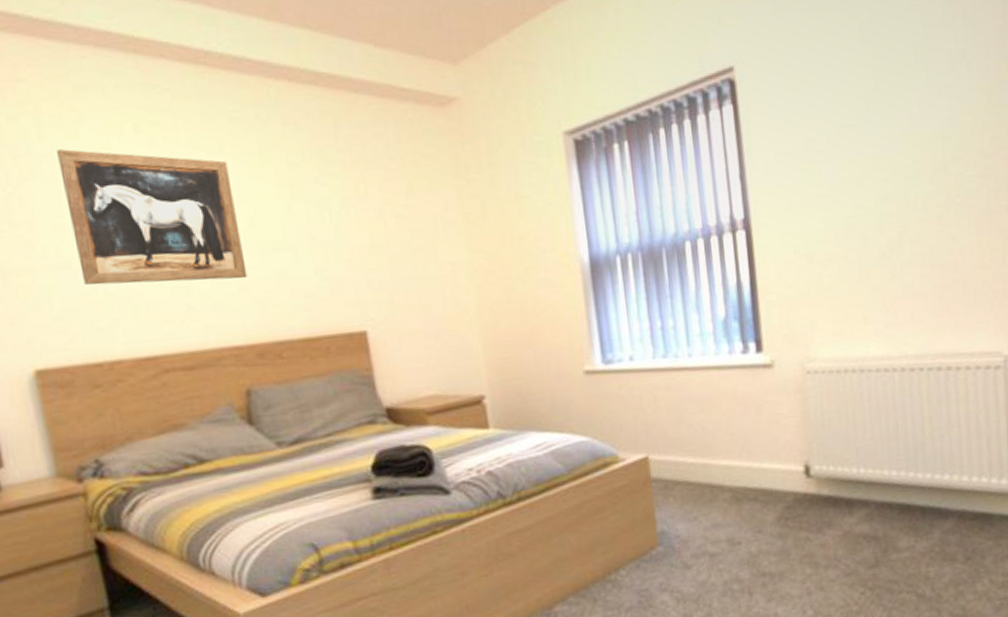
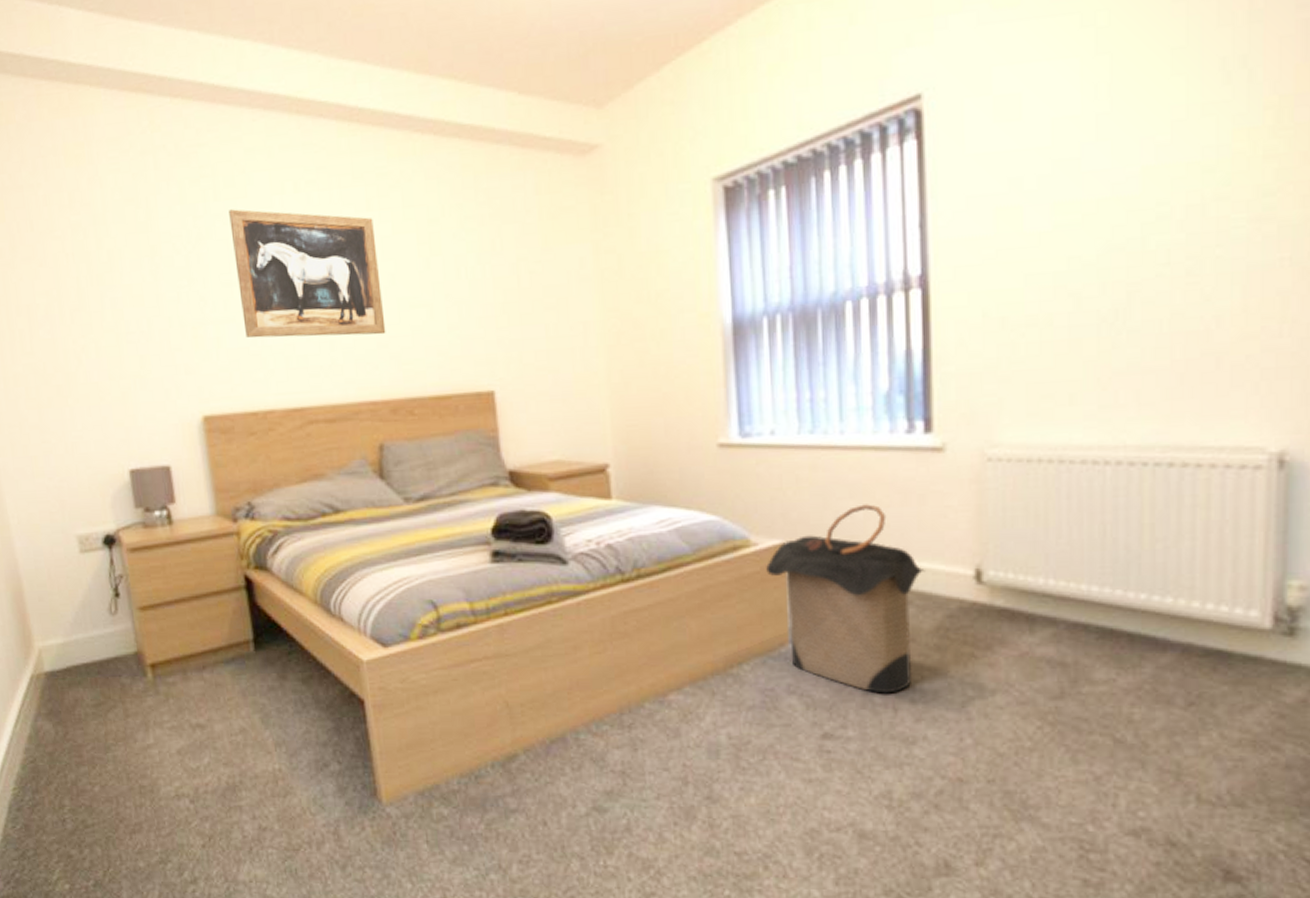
laundry hamper: none [634,416,766,581] -> present [766,504,925,694]

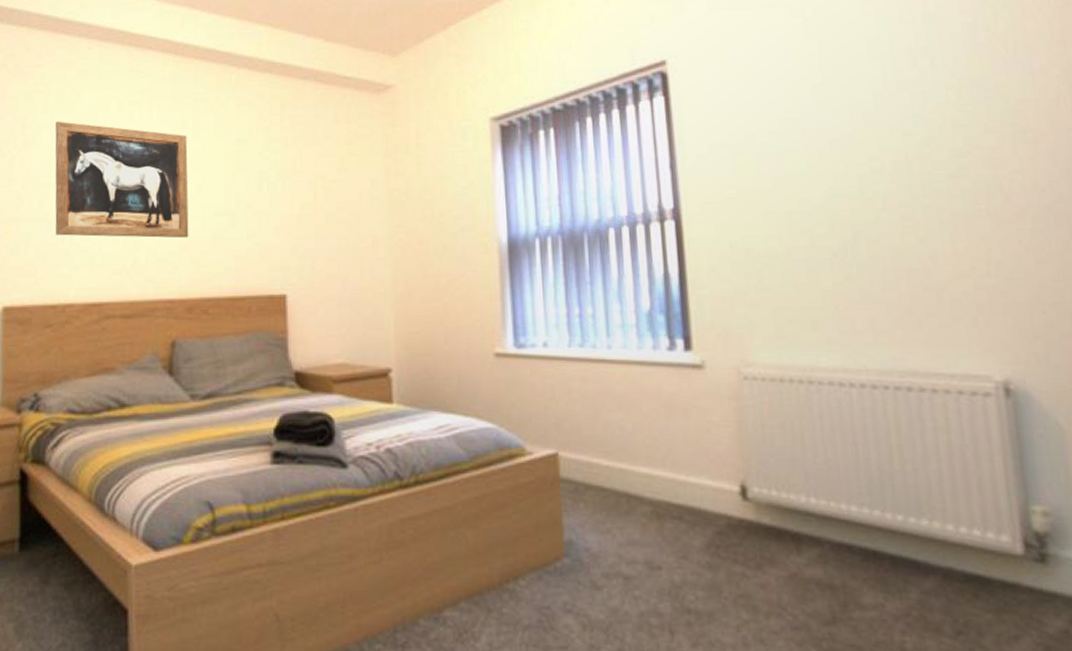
laundry hamper: present [766,504,925,694] -> none [541,417,693,615]

